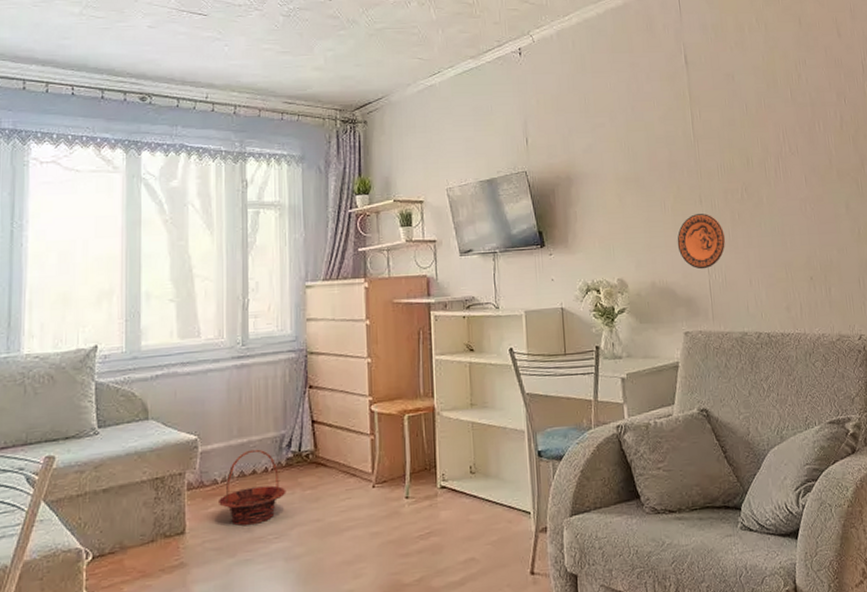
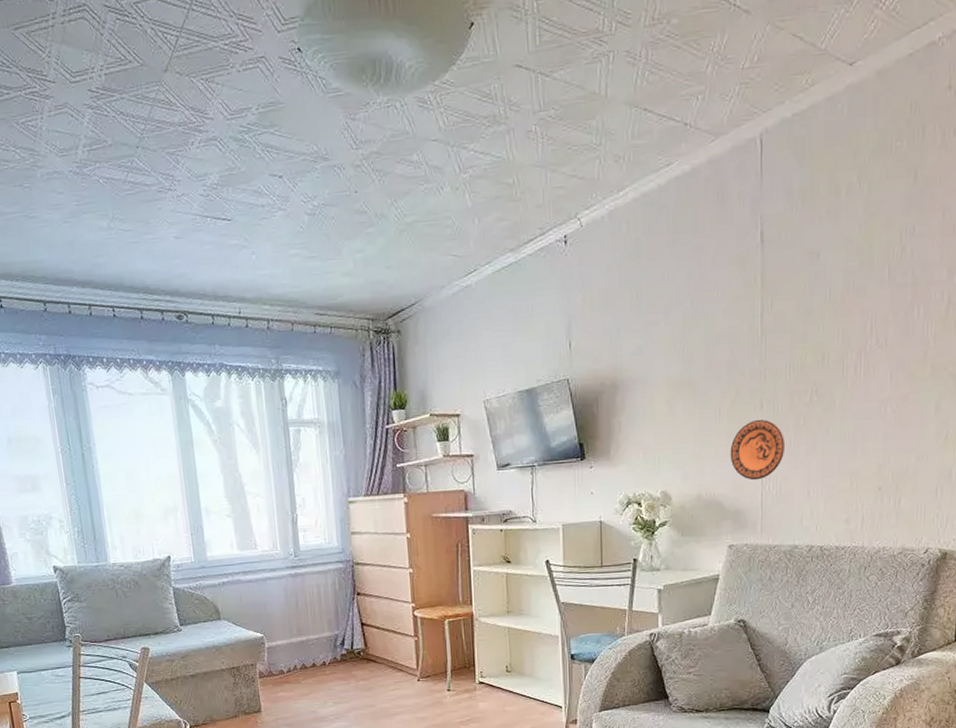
basket: present [217,449,286,526] -> none [285,646,343,707]

